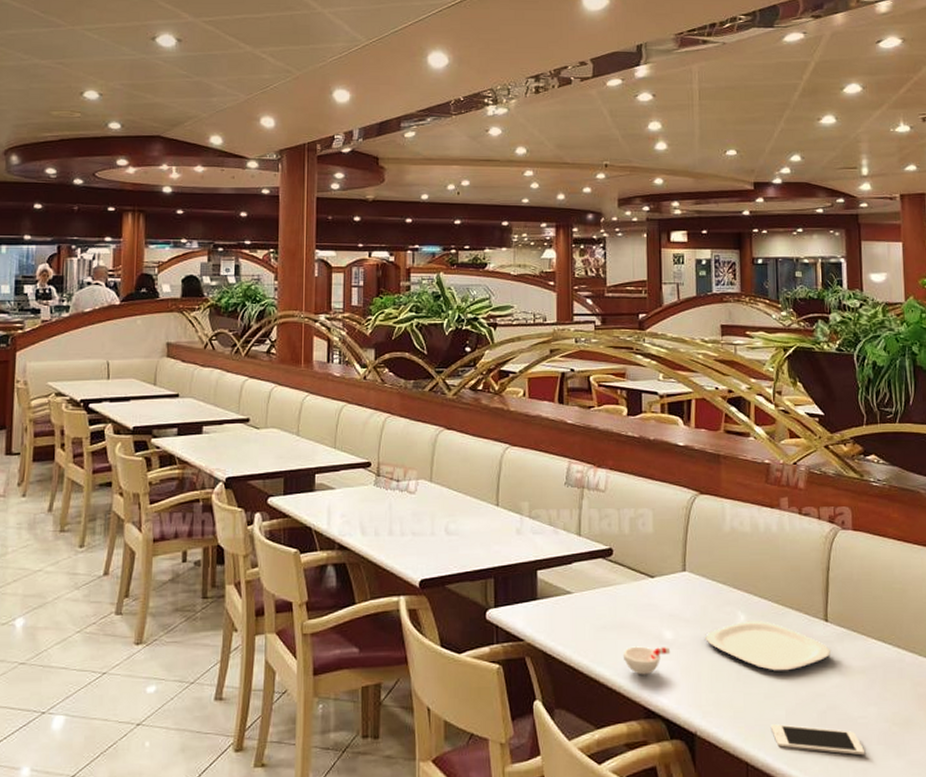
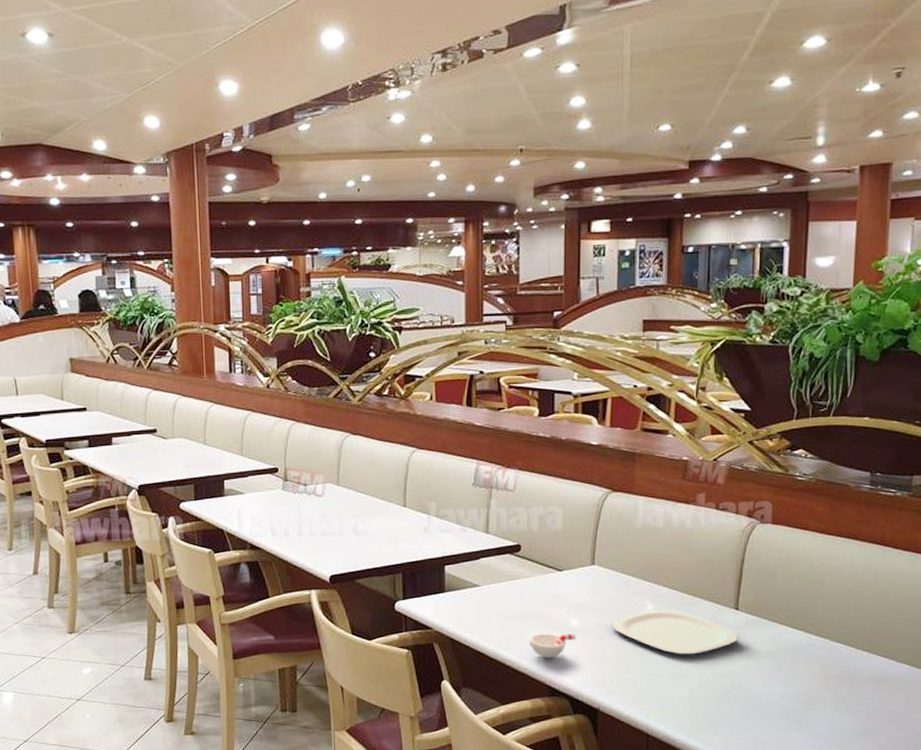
cell phone: present [770,724,865,756] -> none [673,701,767,729]

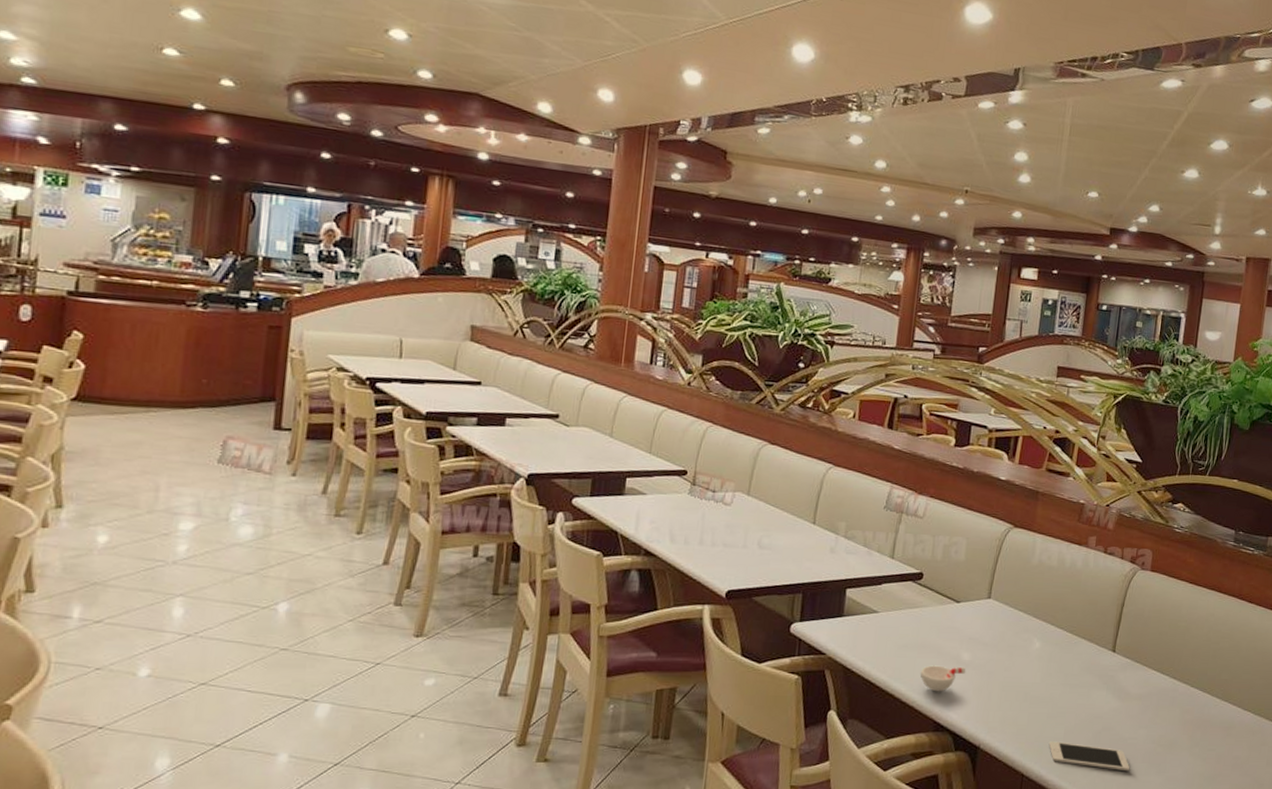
plate: present [612,609,739,655] -> none [1000,647,1113,695]
cell phone: none [673,701,767,729] -> present [1048,741,1130,772]

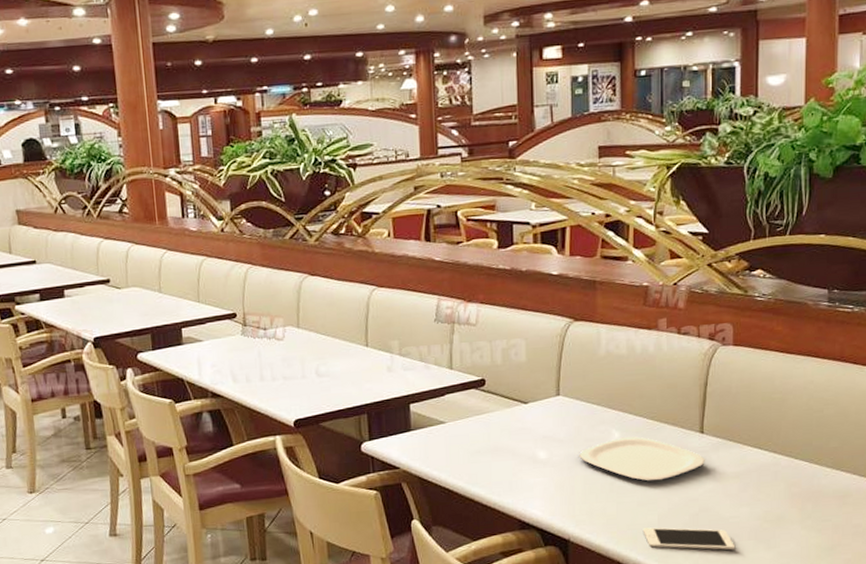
cup: present [920,665,966,692] -> none [497,466,545,492]
plate: none [1000,647,1113,695] -> present [579,436,705,482]

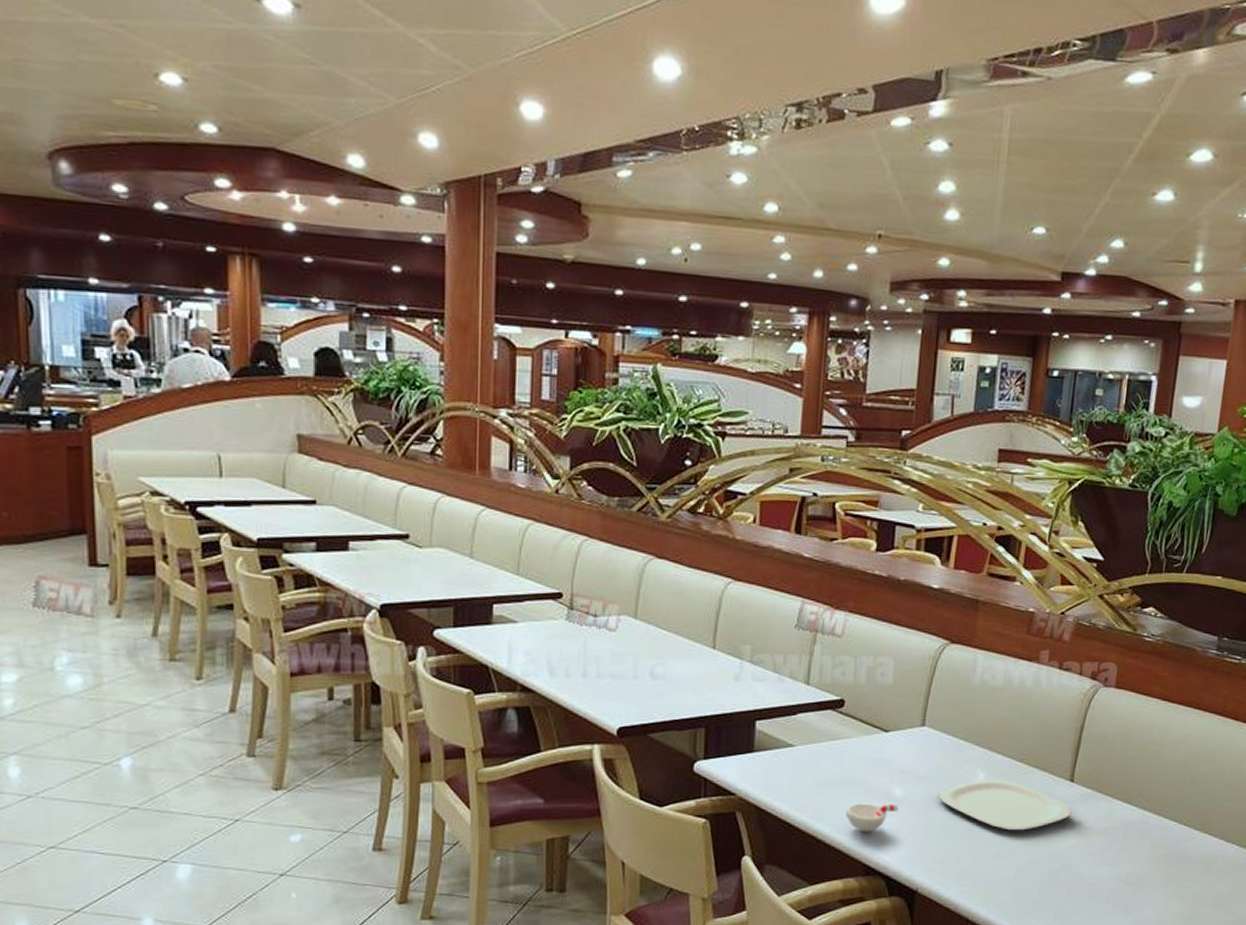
cup: none [497,466,545,492] -> present [845,803,899,832]
cell phone: present [642,527,736,551] -> none [997,883,1093,914]

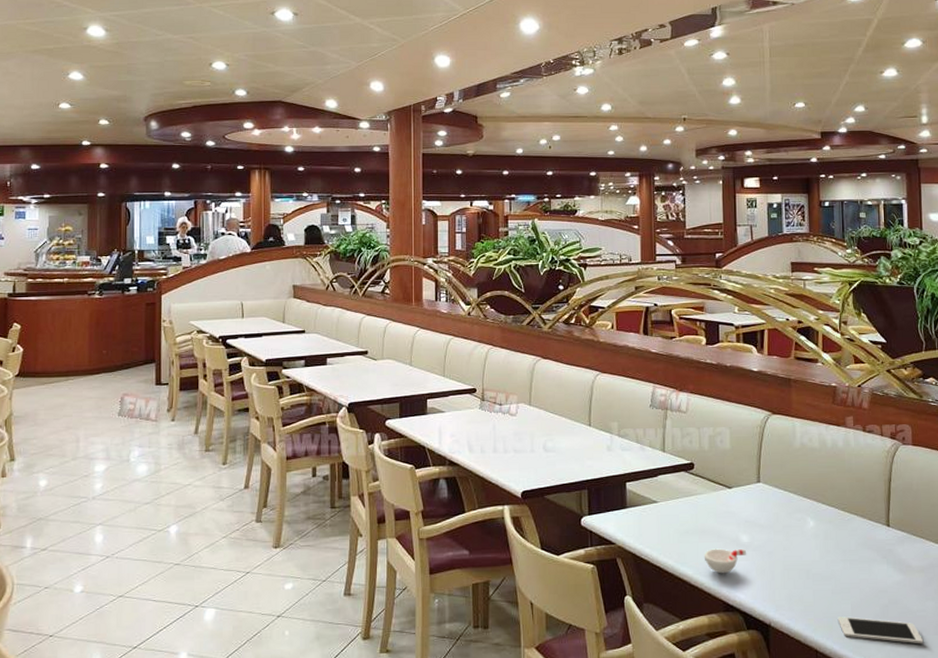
plate: present [938,779,1072,831] -> none [778,526,892,570]
cell phone: none [997,883,1093,914] -> present [837,616,924,644]

